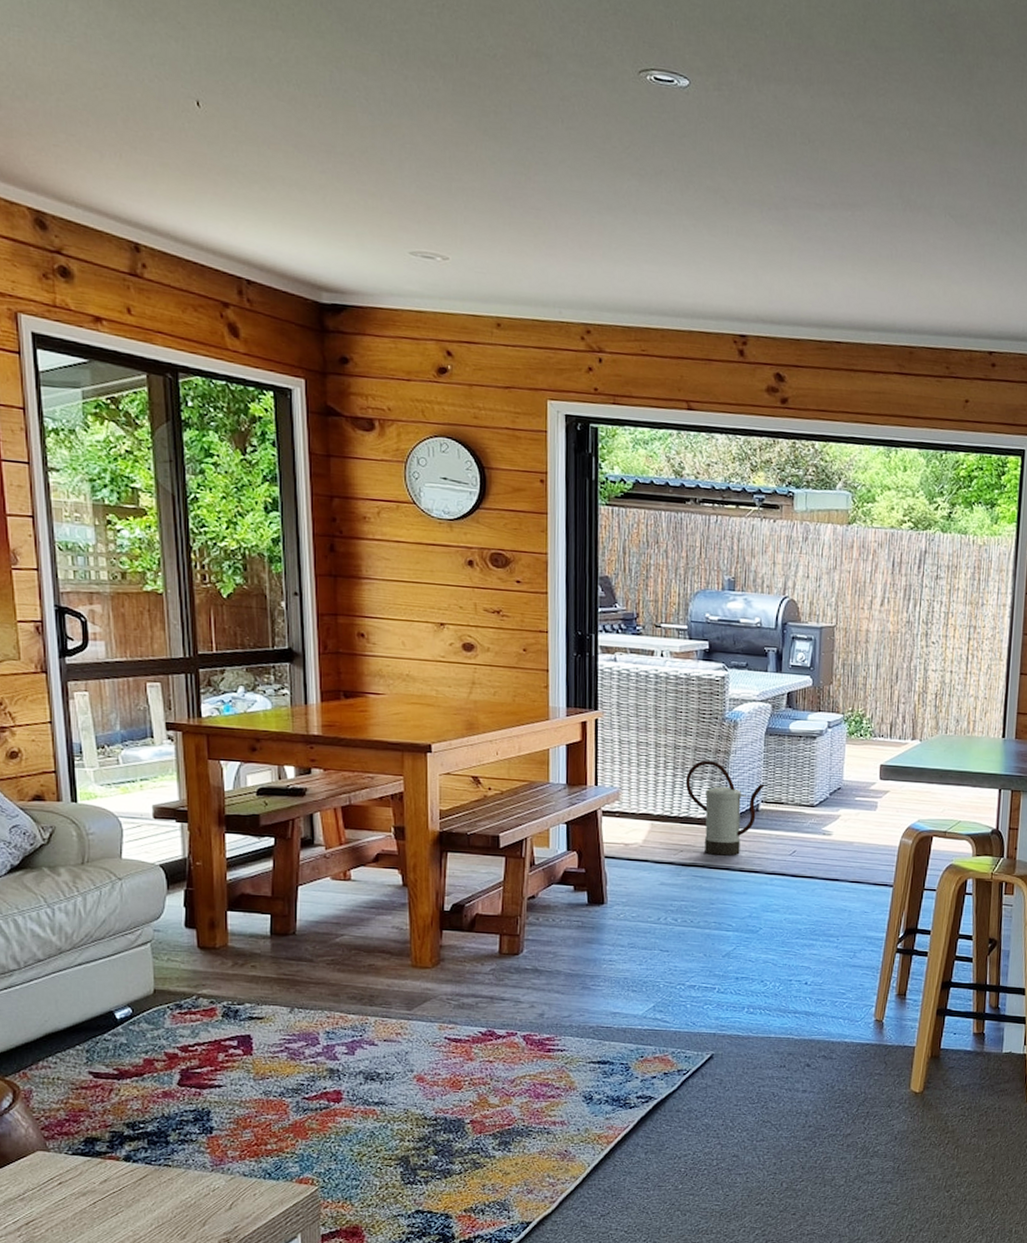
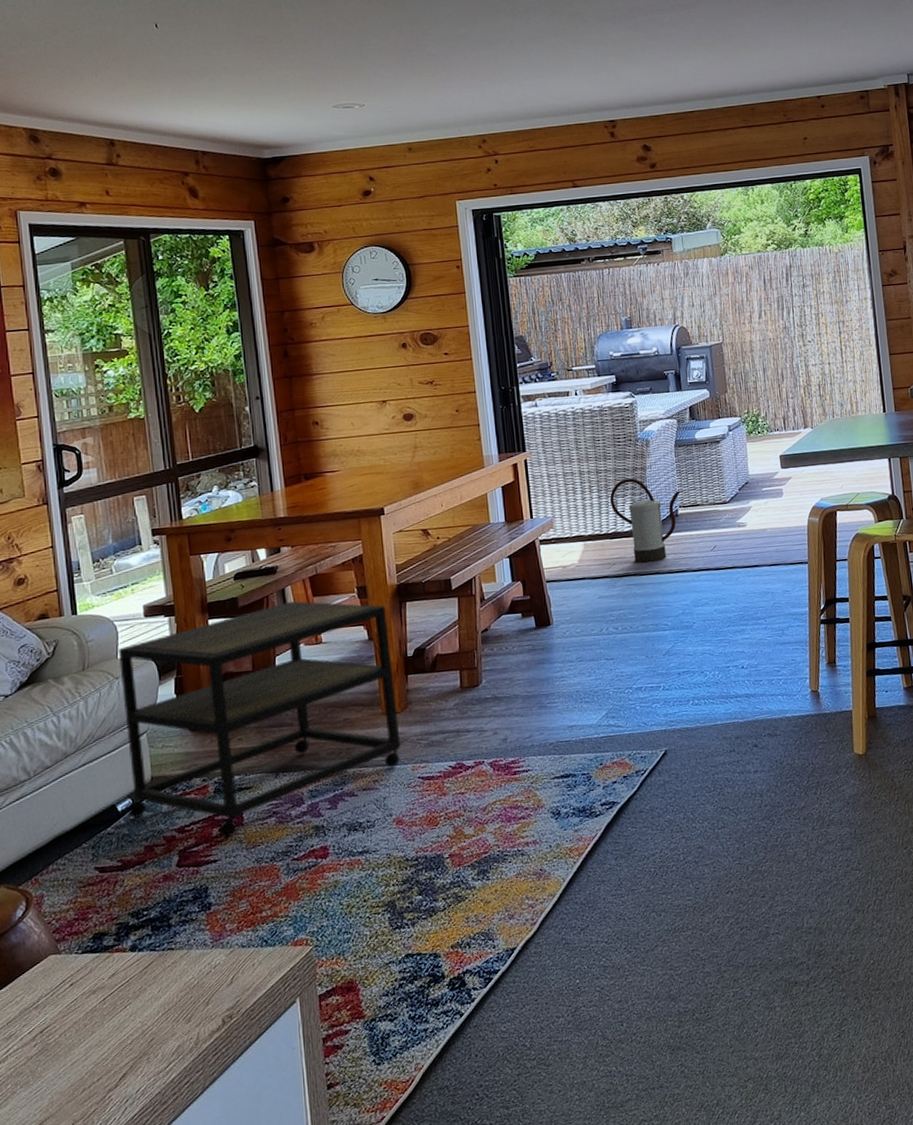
side table: none [123,829,429,1065] -> present [119,601,401,838]

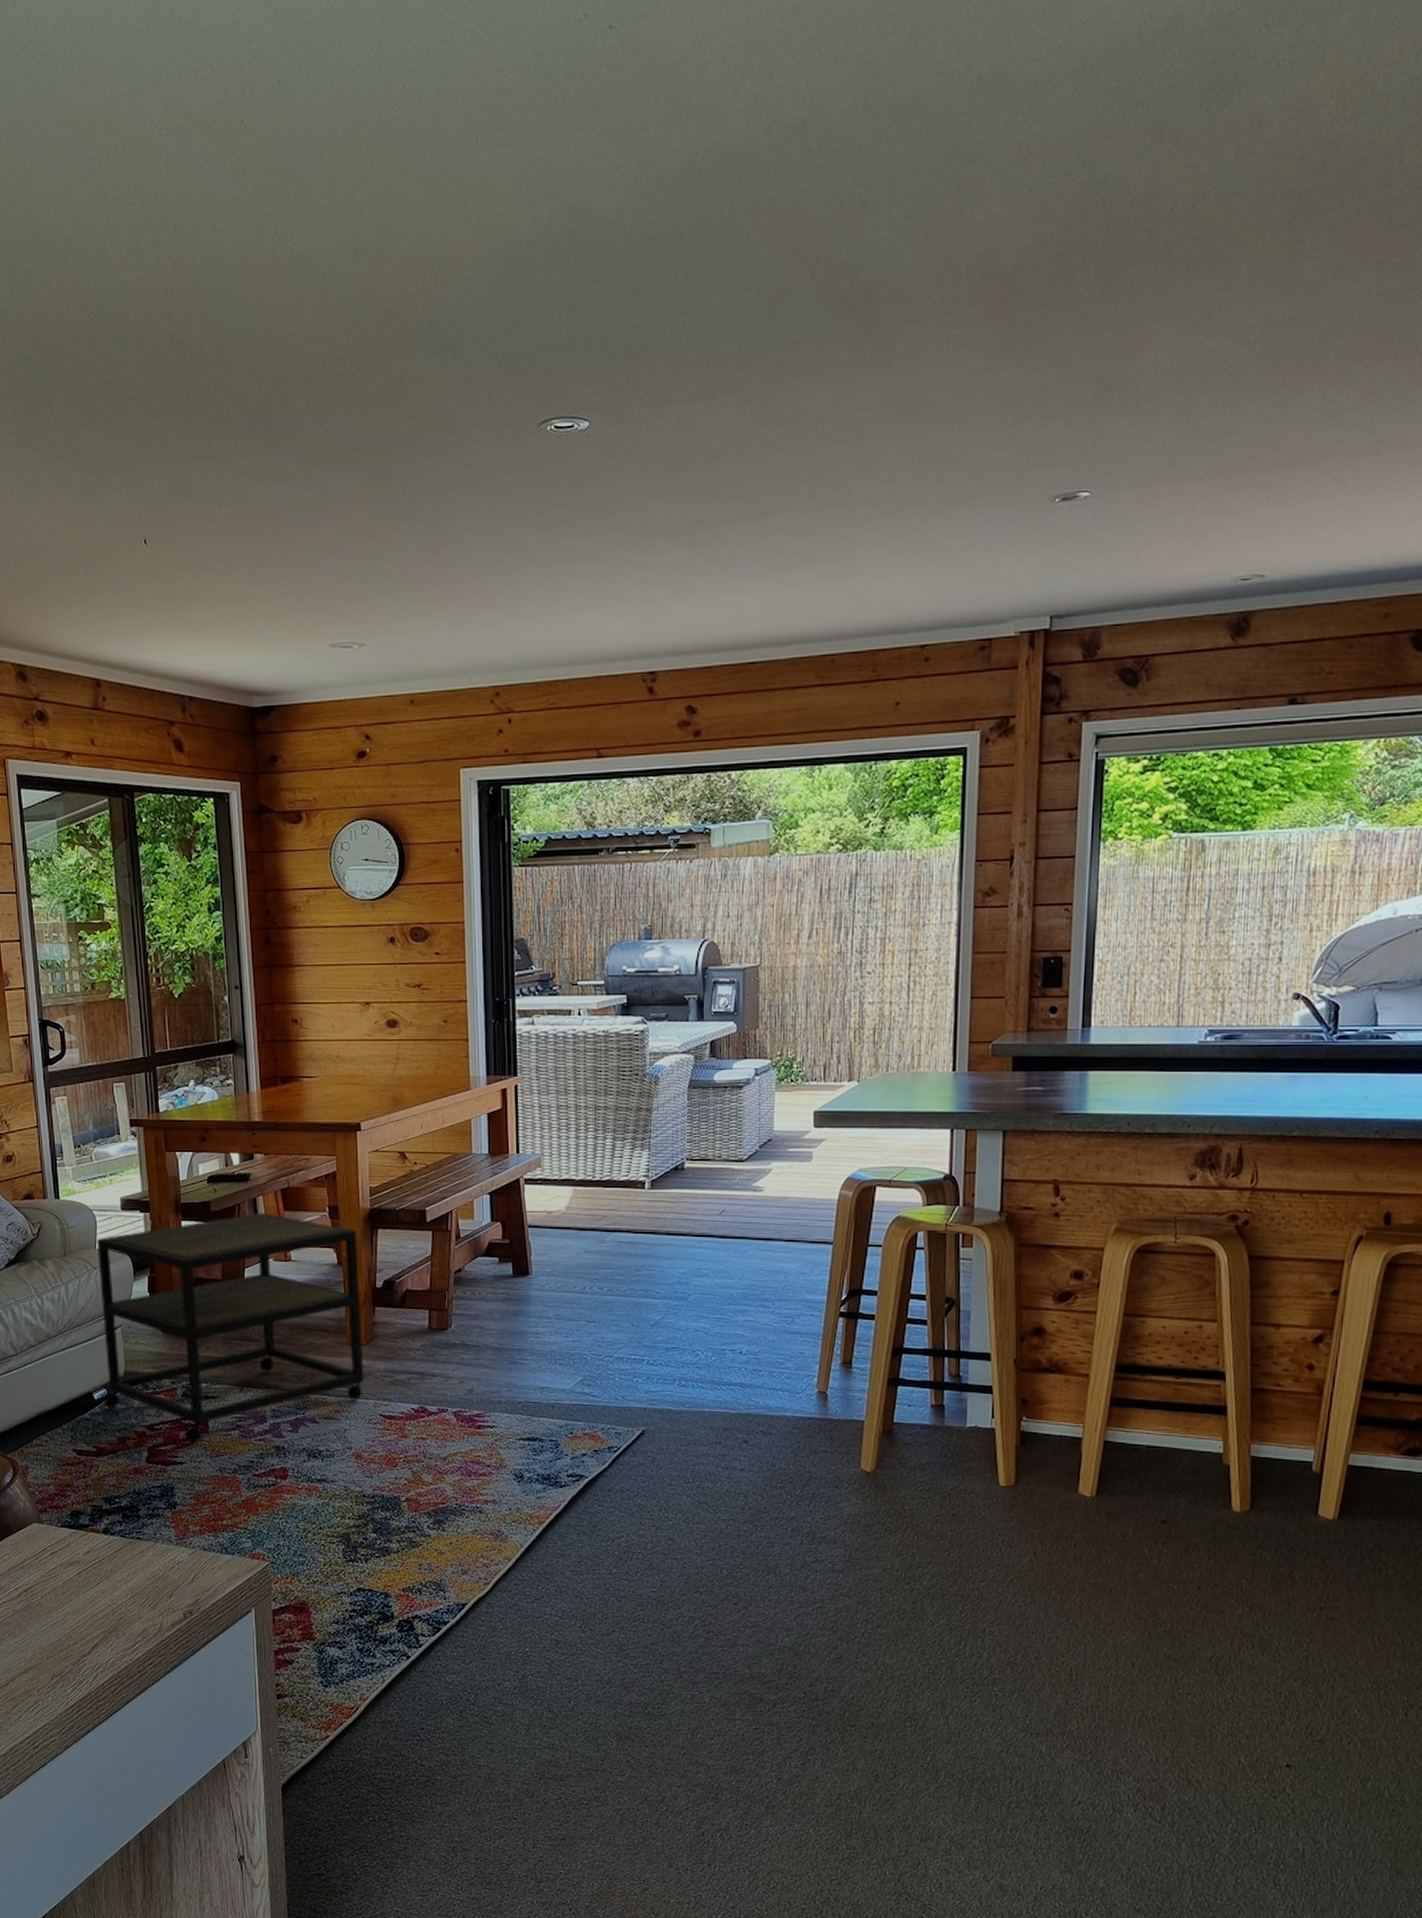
watering can: present [609,478,681,563] -> none [606,1120,690,1219]

